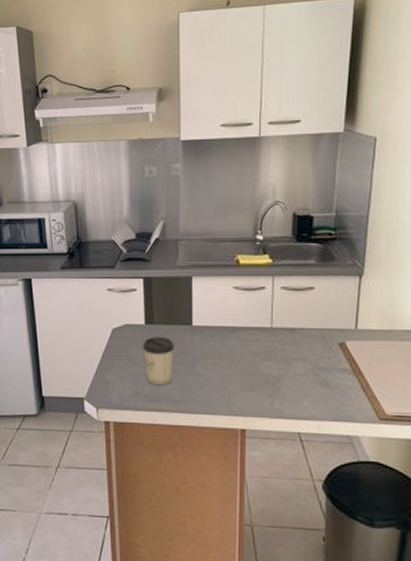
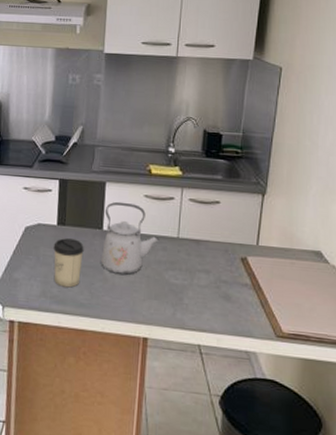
kettle: none [193,295,252,370] -> present [101,201,160,276]

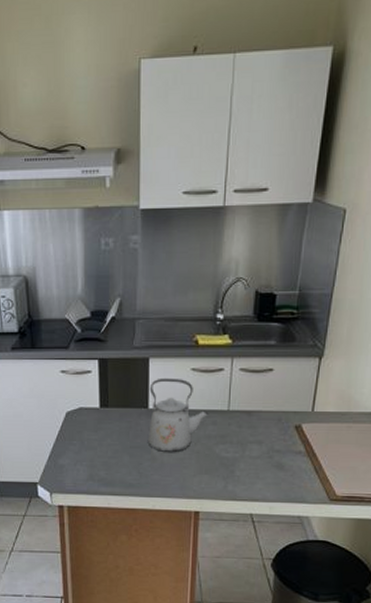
cup: present [53,238,84,288] -> none [97,420,130,469]

